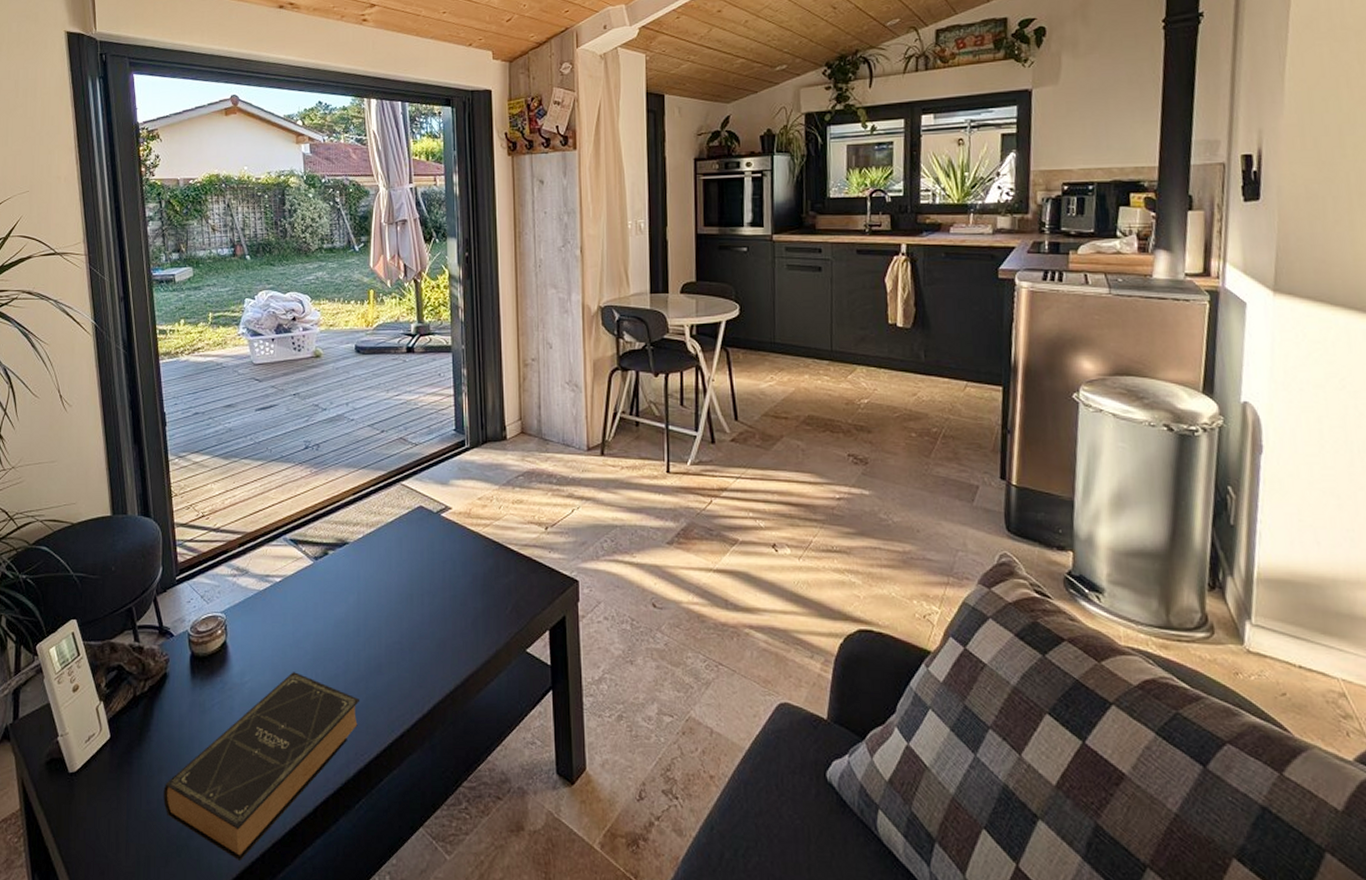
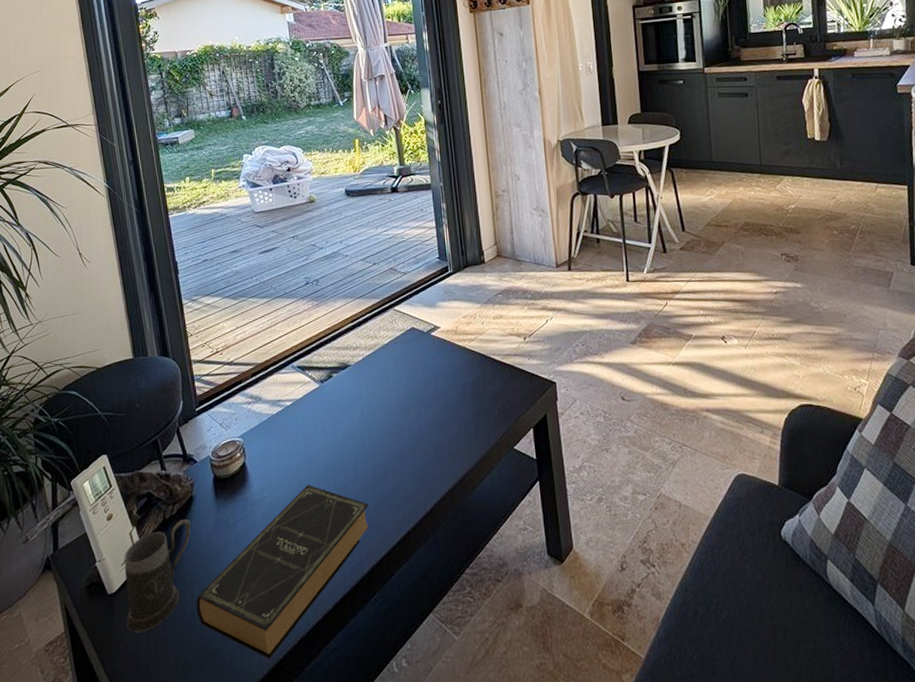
mug: none [86,698,163,818] -> present [124,519,191,633]

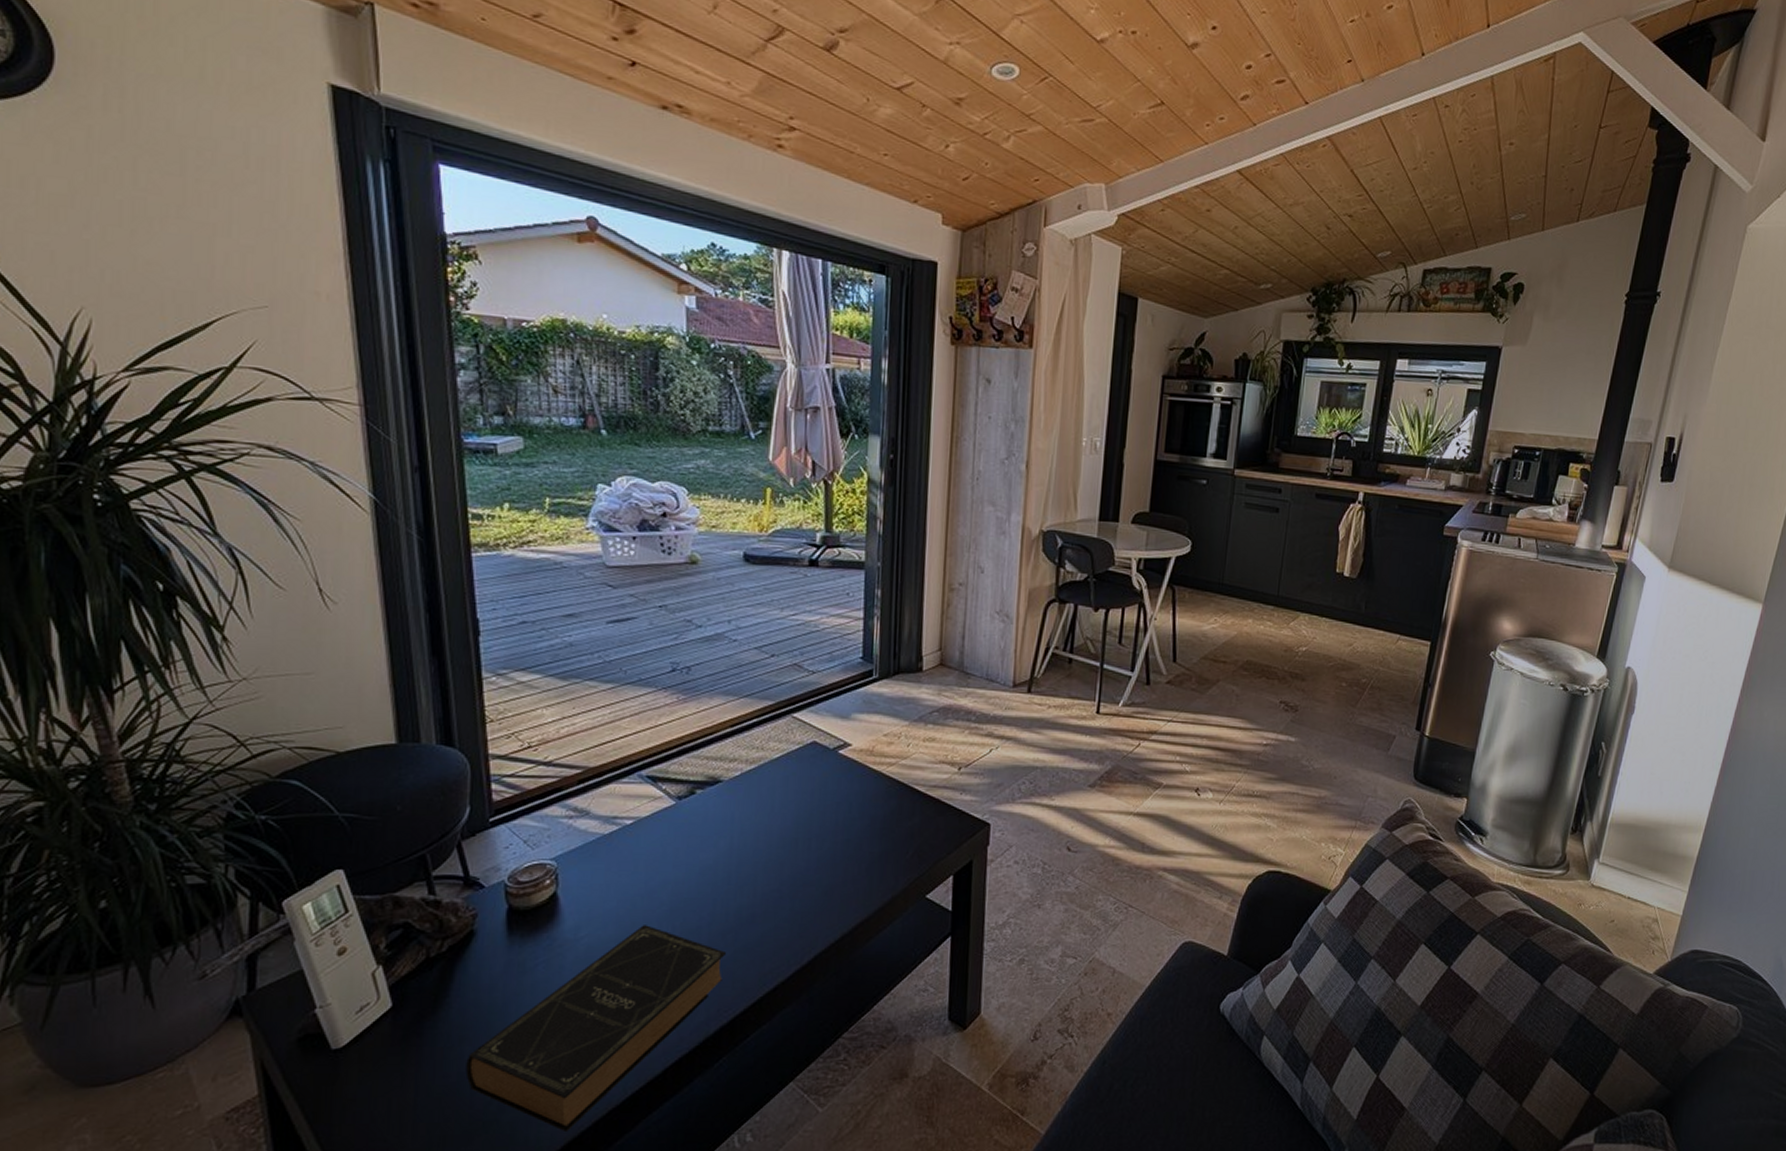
mug: present [124,519,191,633] -> none [357,959,467,1098]

